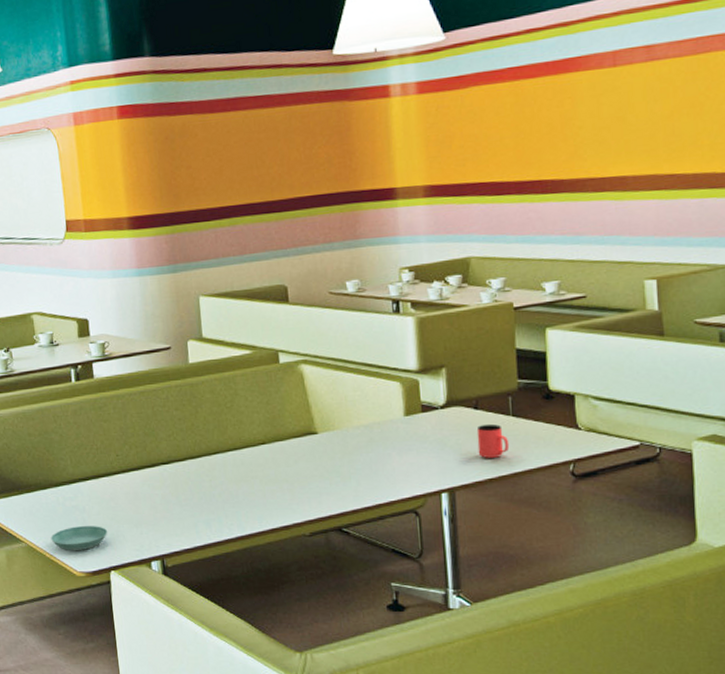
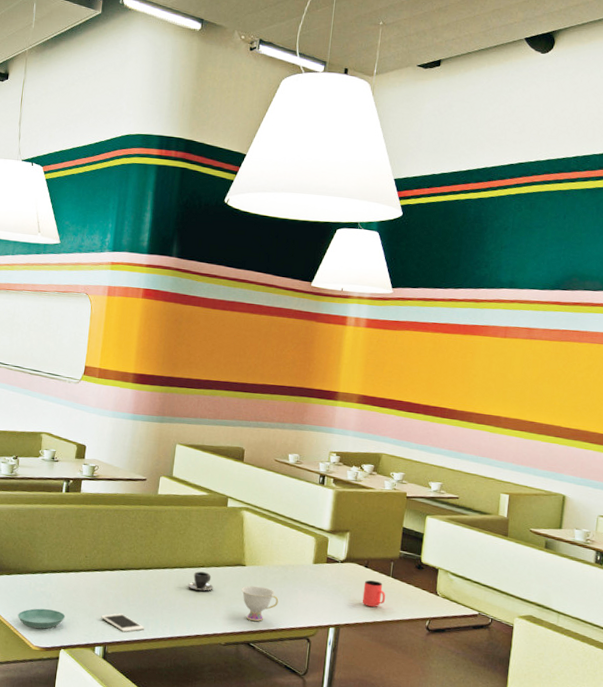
cell phone: none [150,517,207,540] -> present [101,613,145,633]
teacup: none [249,450,282,474] -> present [187,571,214,591]
teacup: none [318,456,369,501] -> present [242,585,279,622]

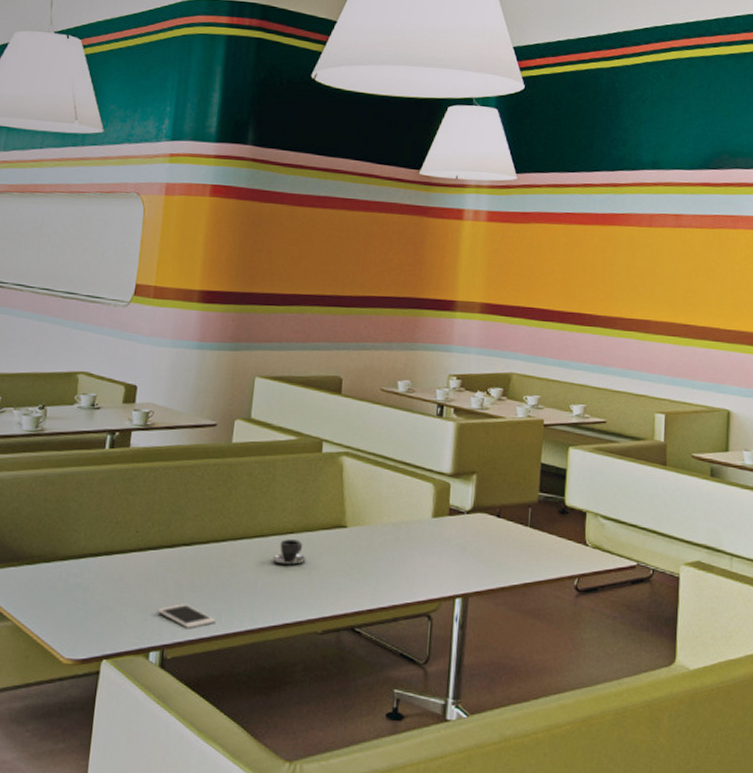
saucer: present [17,608,66,629] -> none [42,606,109,635]
teacup: present [242,585,279,622] -> none [342,552,390,599]
cup: present [362,580,386,607] -> none [495,532,524,567]

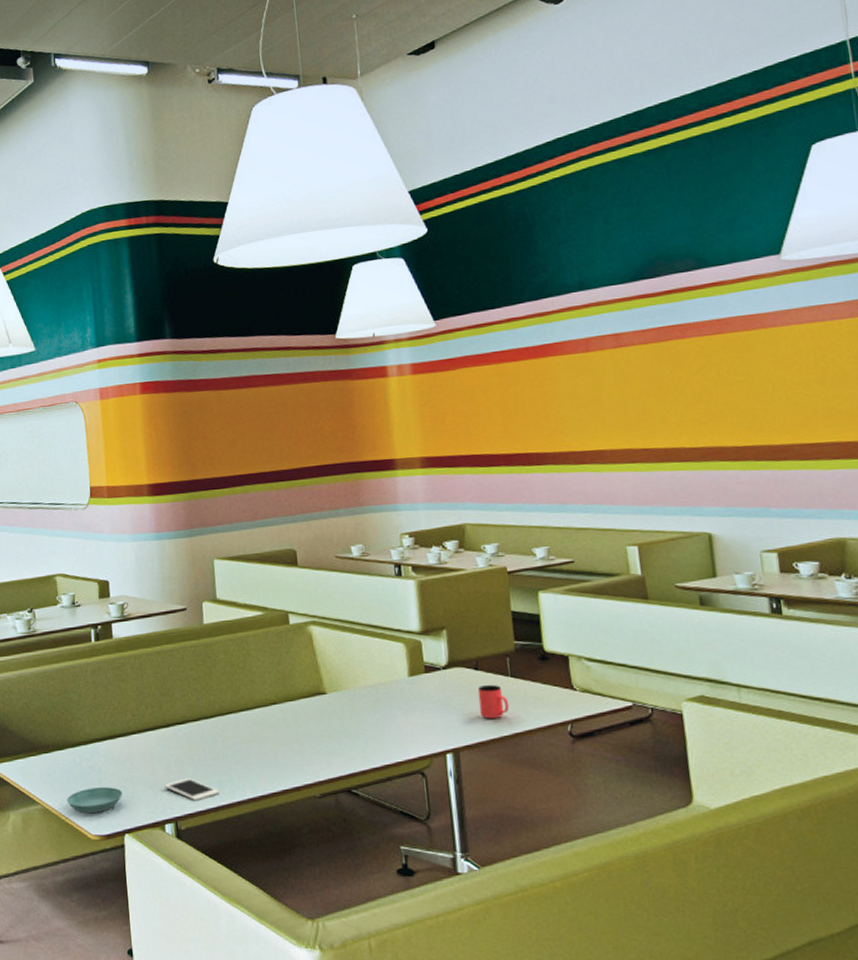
saucer: none [42,606,109,635] -> present [66,787,123,814]
teacup: present [272,539,306,565] -> none [260,710,293,734]
cup: none [495,532,524,567] -> present [477,684,510,719]

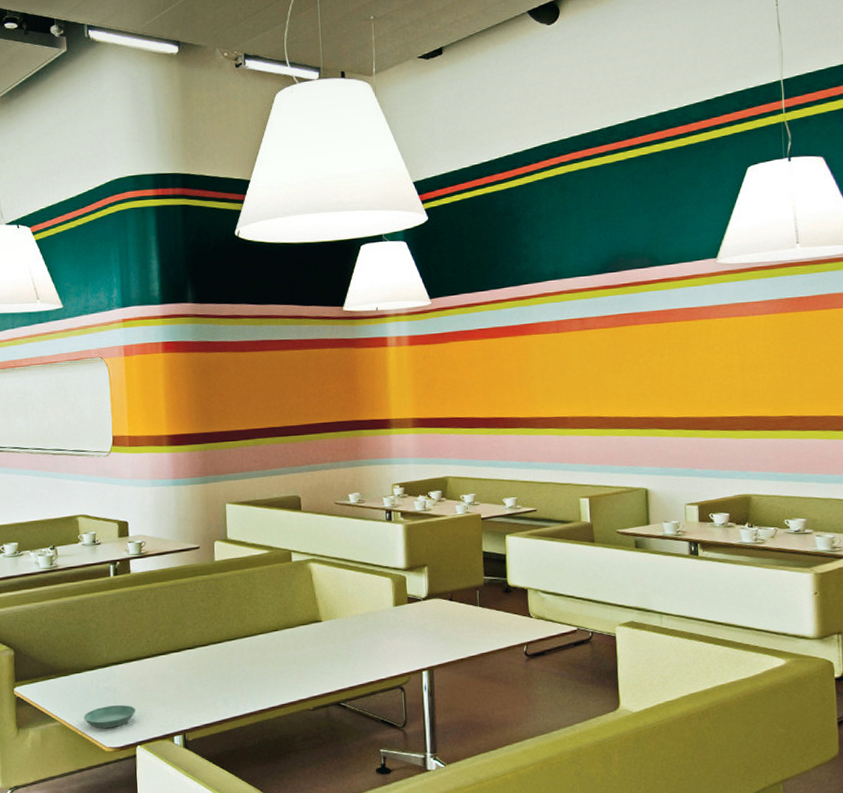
cell phone: present [164,778,220,802] -> none [174,696,225,716]
cup: present [477,684,510,719] -> none [451,613,477,642]

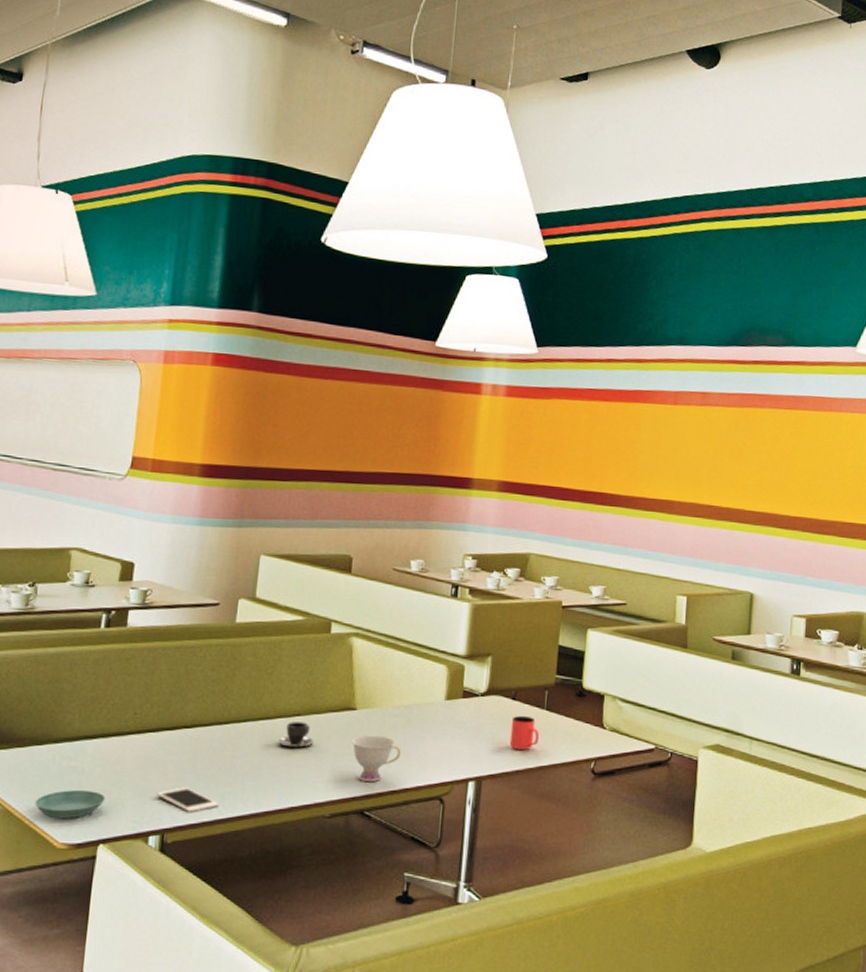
cell phone: none [174,696,225,716] -> present [156,787,220,813]
teacup: none [263,635,291,657] -> present [278,721,314,747]
teacup: none [322,640,364,679] -> present [351,735,401,783]
cup: none [451,613,477,642] -> present [509,715,540,750]

